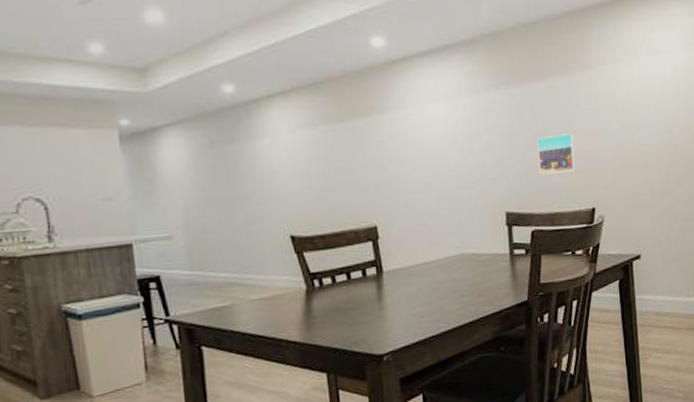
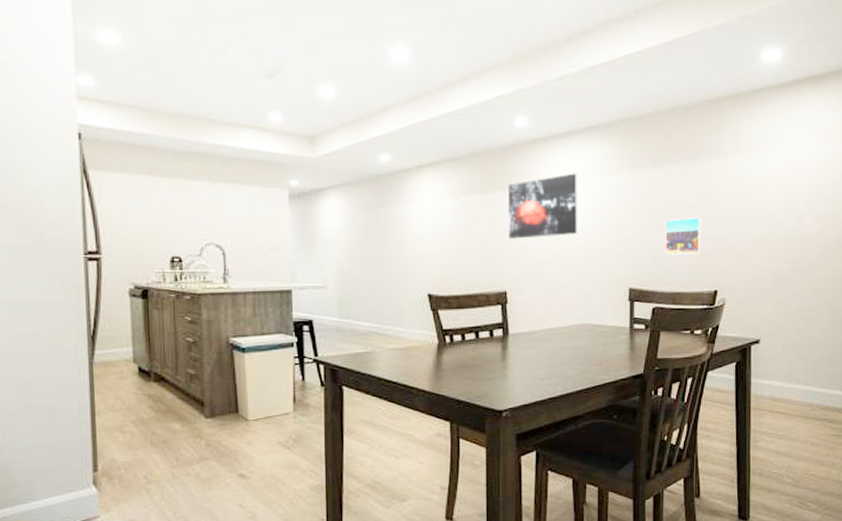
wall art: none [369,94,447,169] -> present [507,173,577,239]

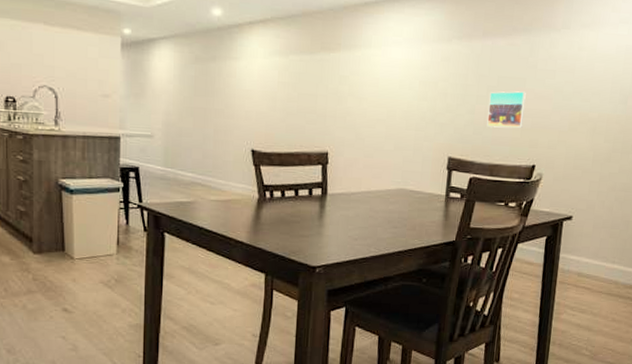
wall art: present [507,173,577,239] -> none [333,39,406,101]

